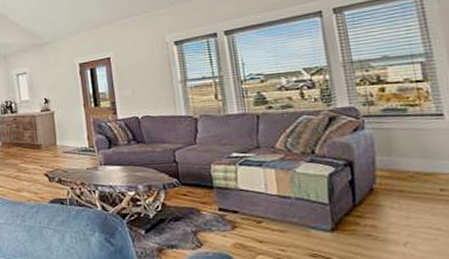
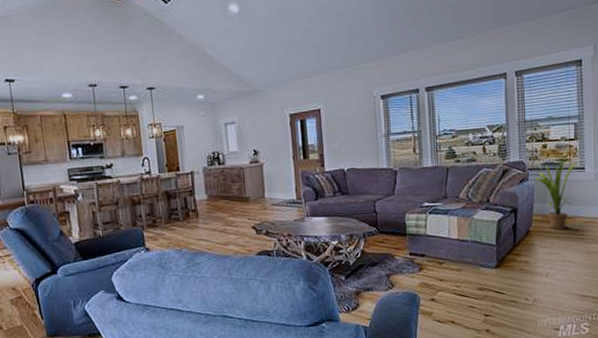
house plant: none [365,98,437,188] -> present [531,154,581,229]

